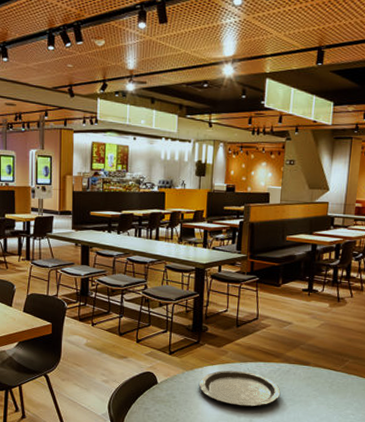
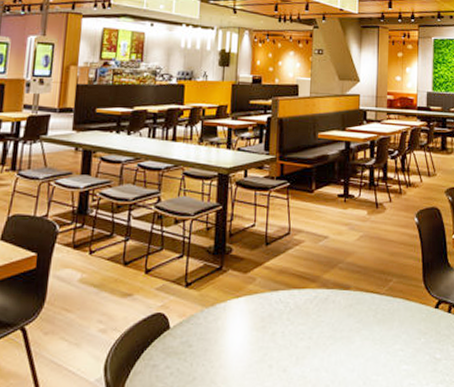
plate: present [198,370,281,407] -> none [221,302,319,352]

